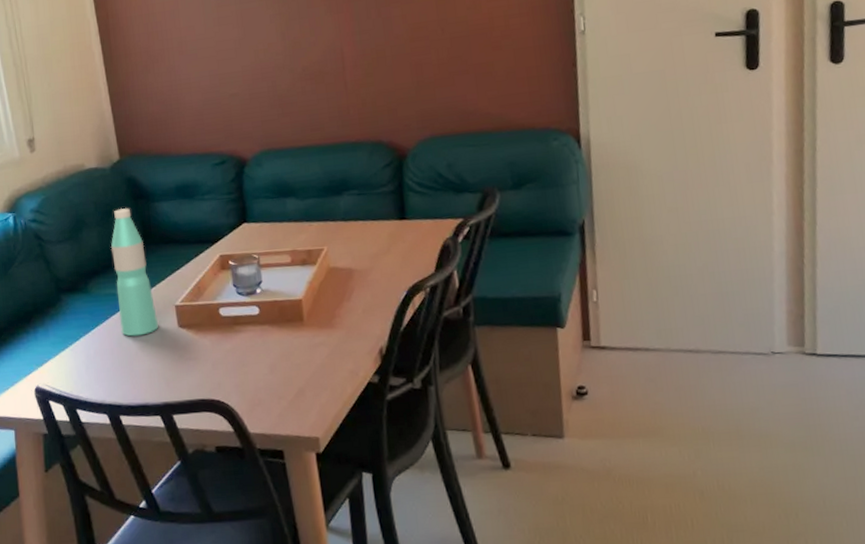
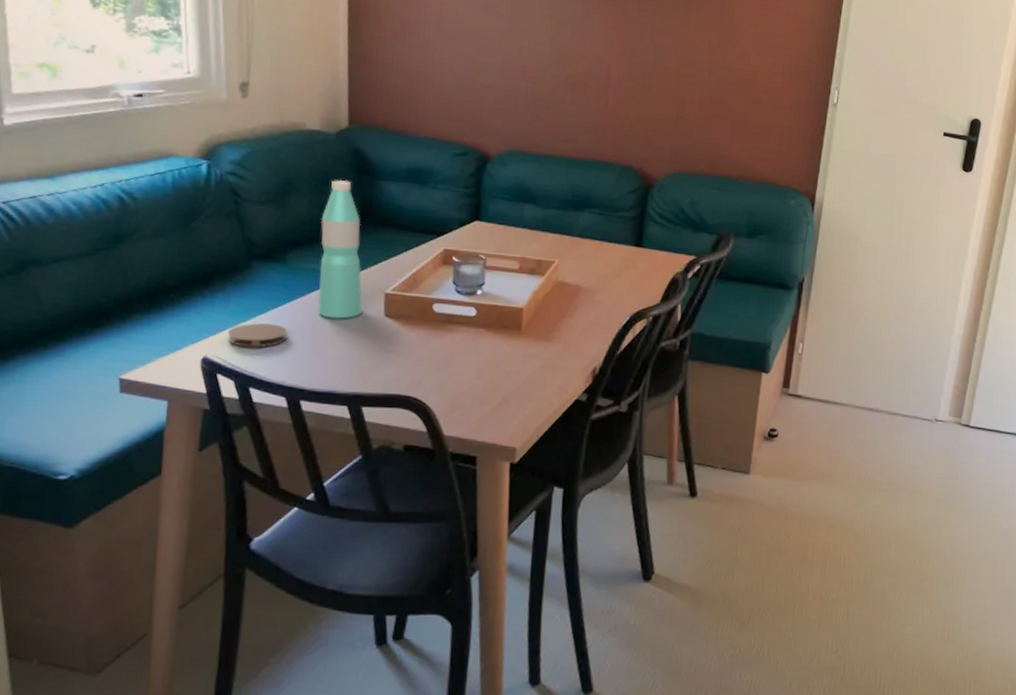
coaster: none [51,349,100,374] -> present [227,323,287,348]

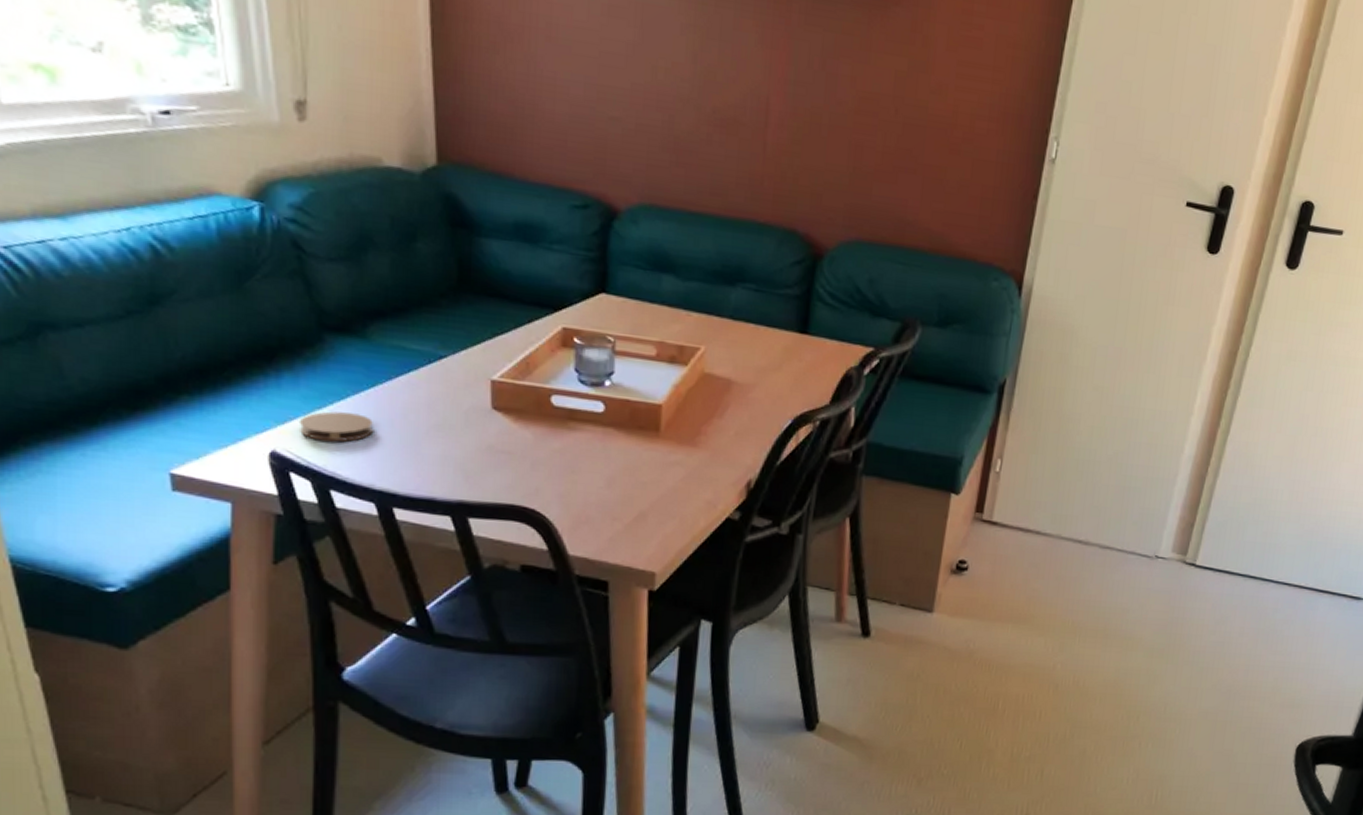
water bottle: present [317,179,363,319] -> none [407,233,465,410]

